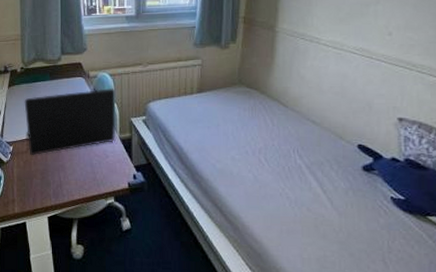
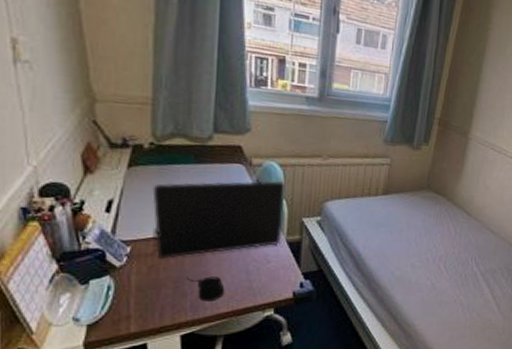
computer mouse: none [50,169,76,190] -> present [187,276,225,302]

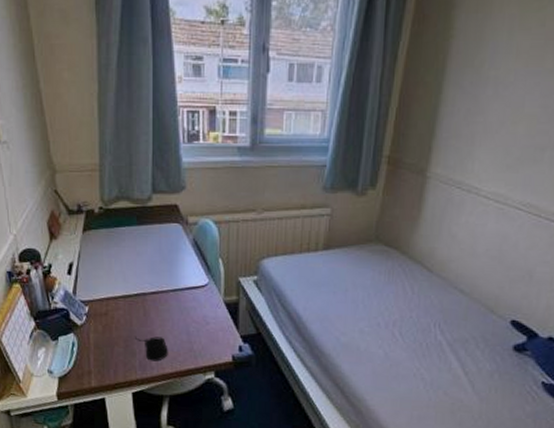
laptop: present [152,180,284,260] -> none [103,239,219,319]

